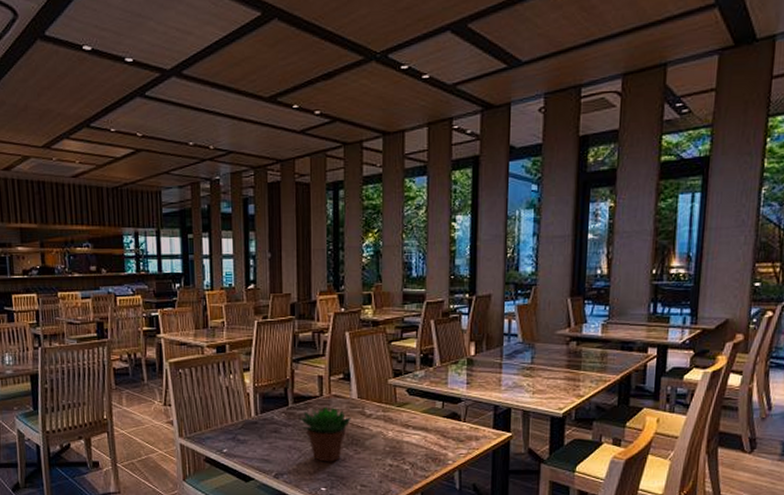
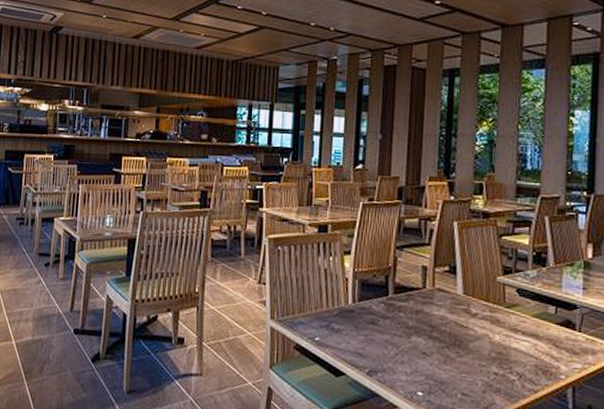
succulent plant: present [300,406,351,462] -> none [399,300,455,364]

